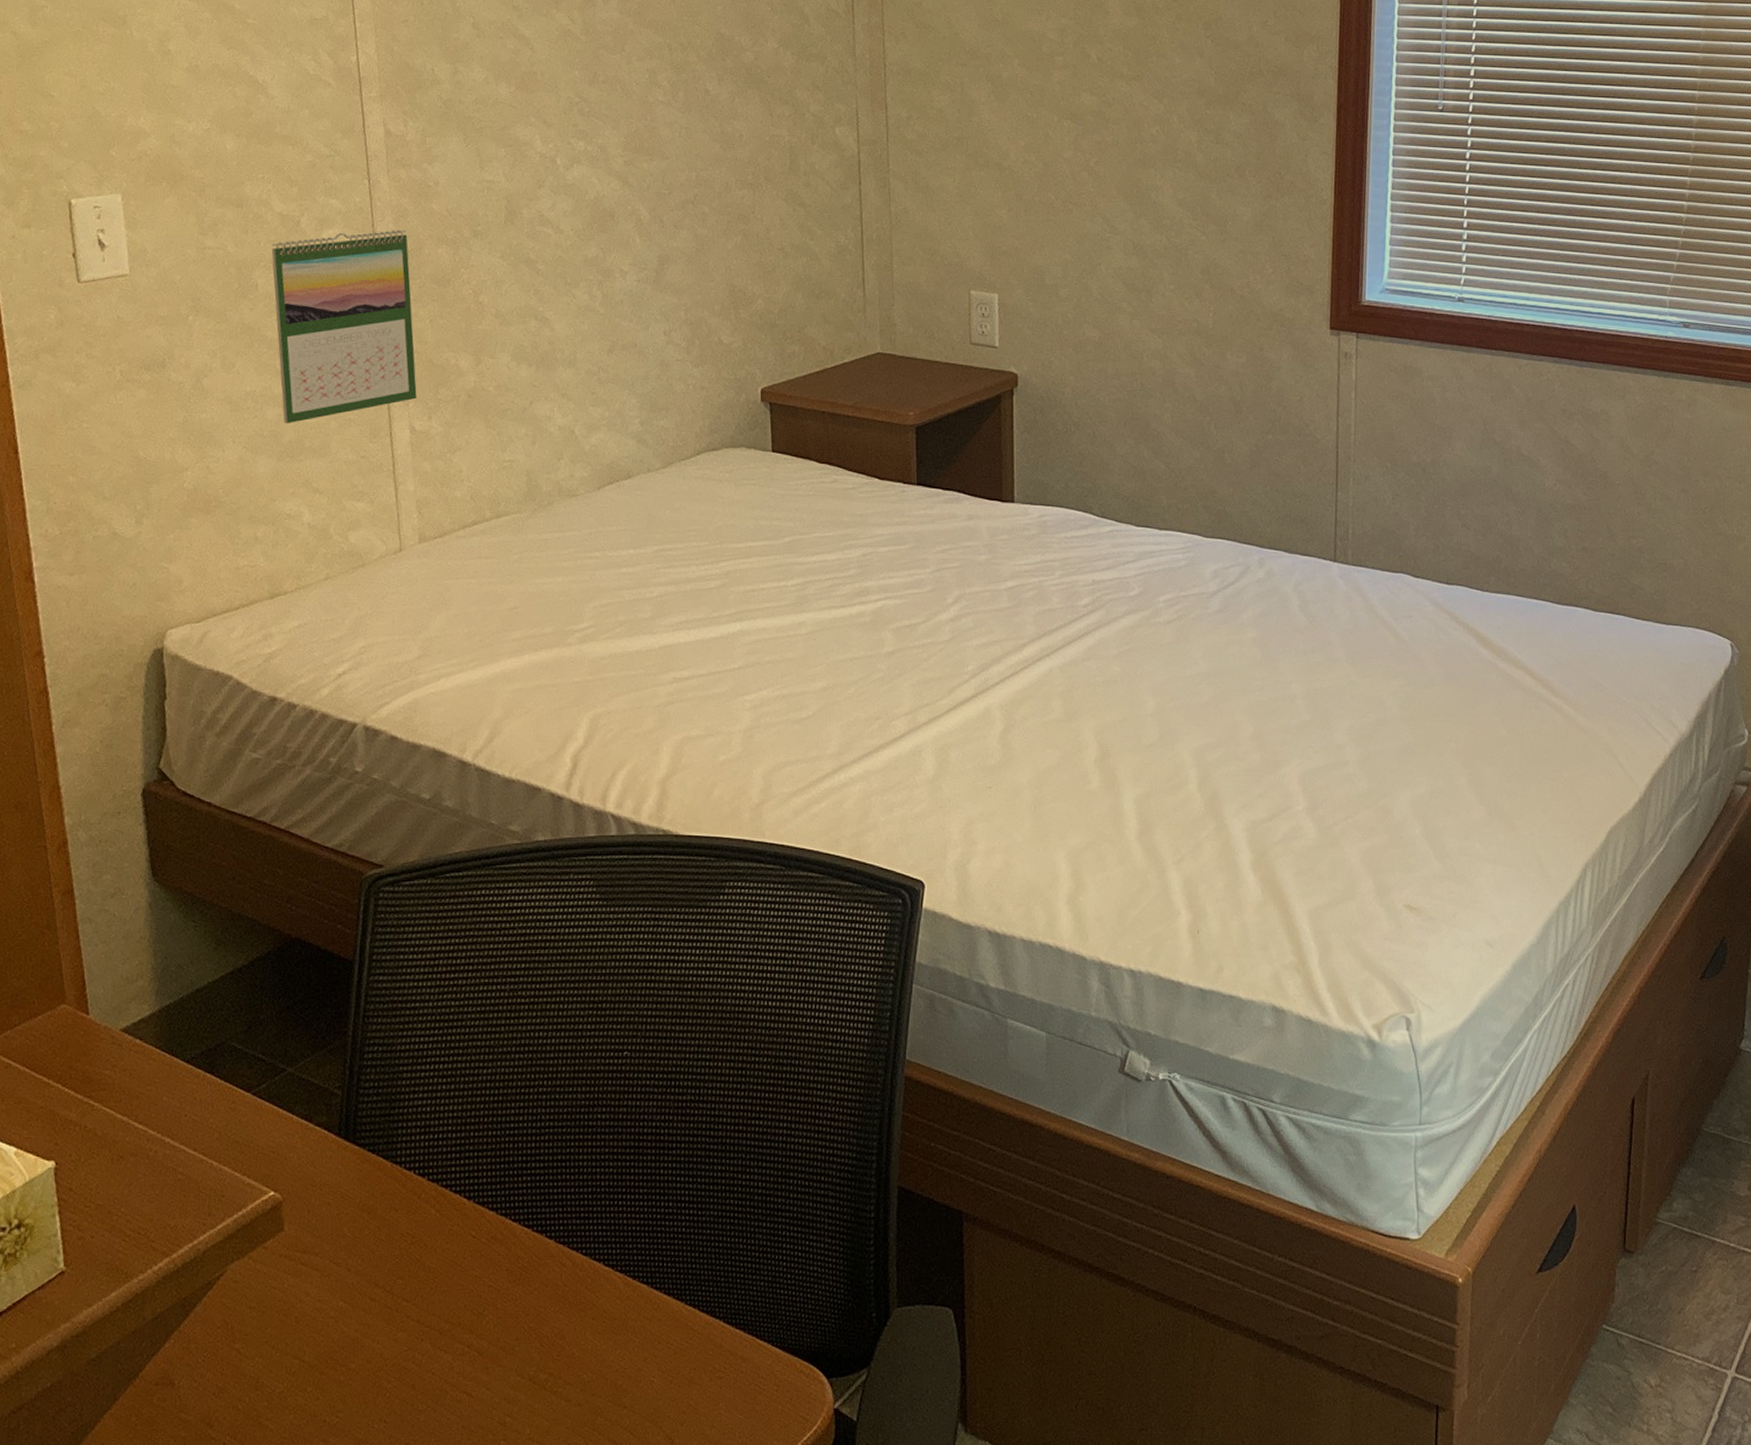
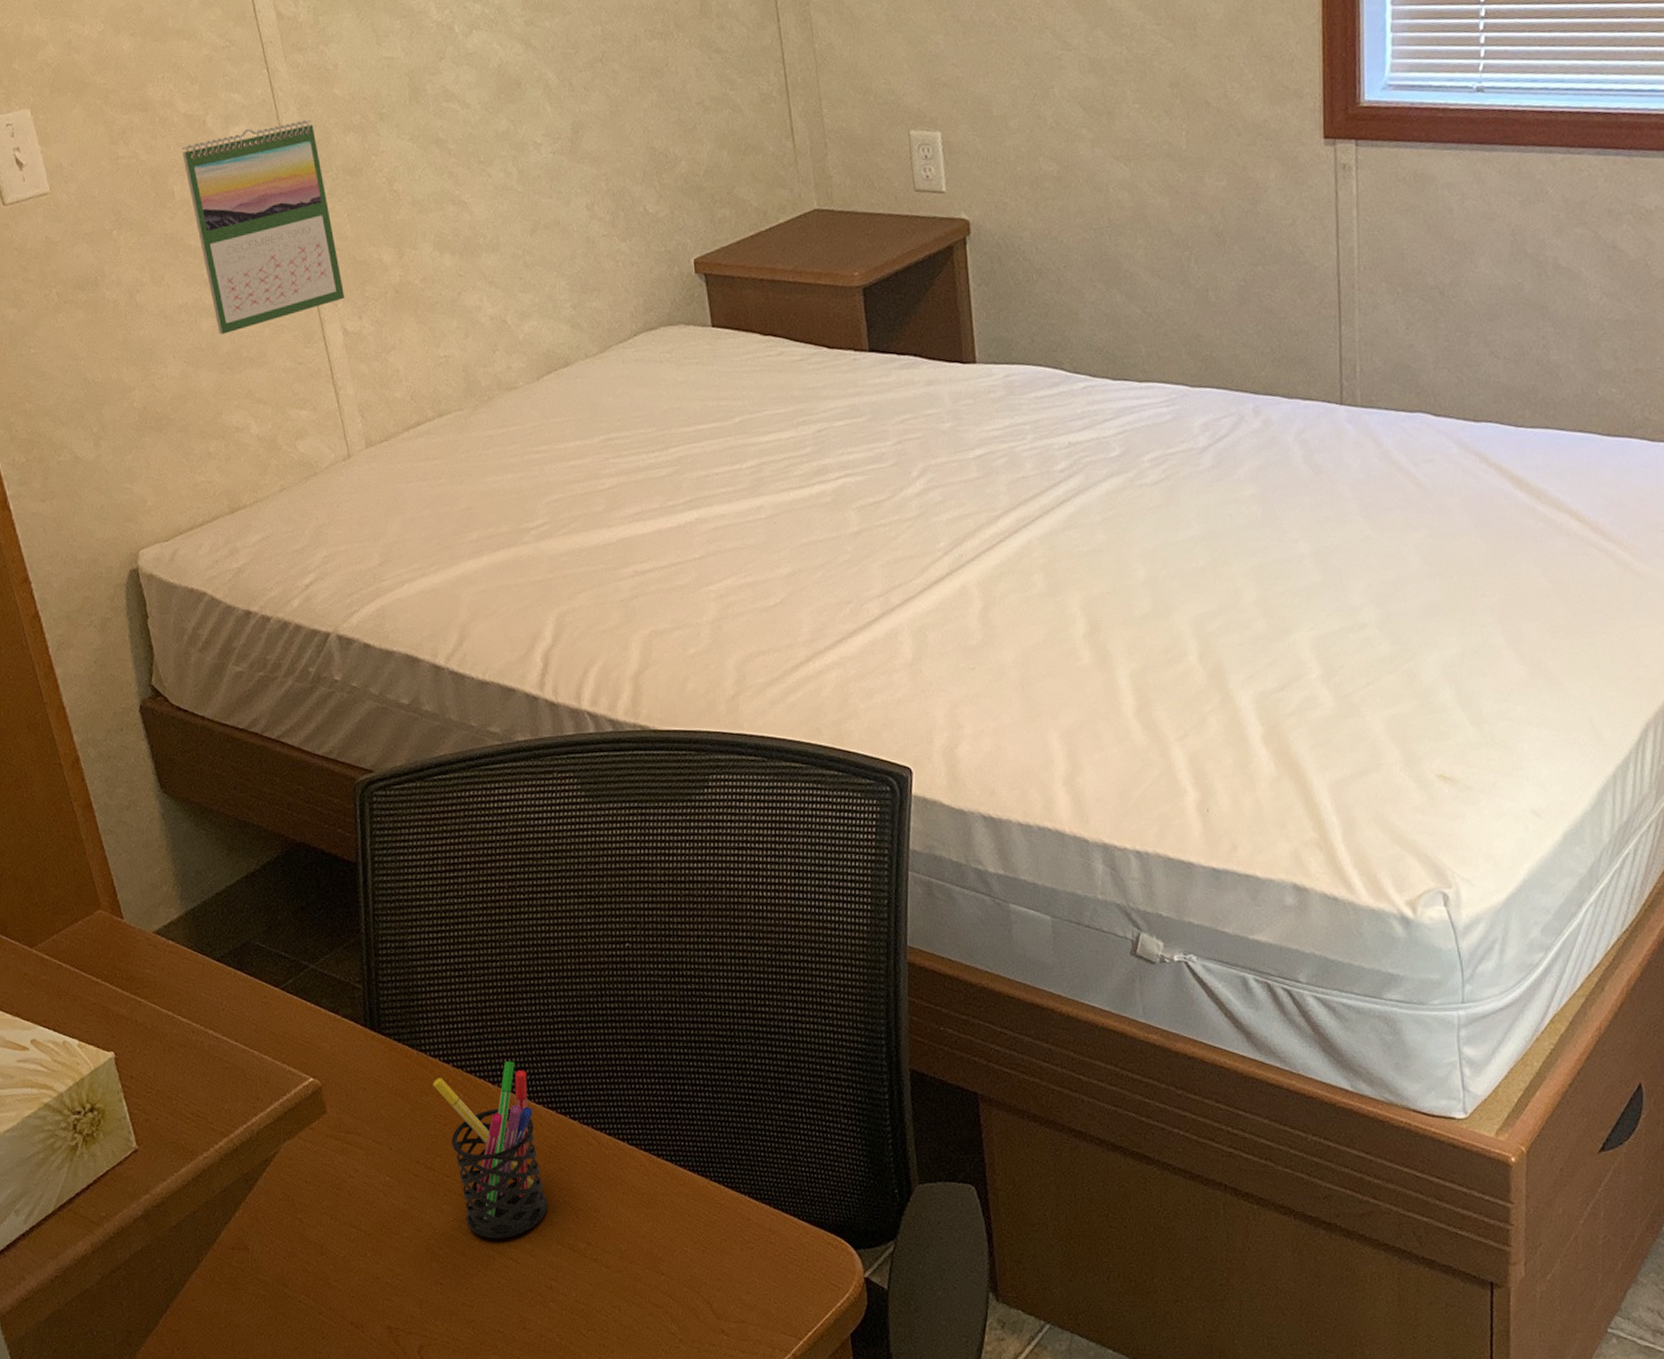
pen holder: none [403,1175,512,1370] -> present [432,1061,548,1239]

